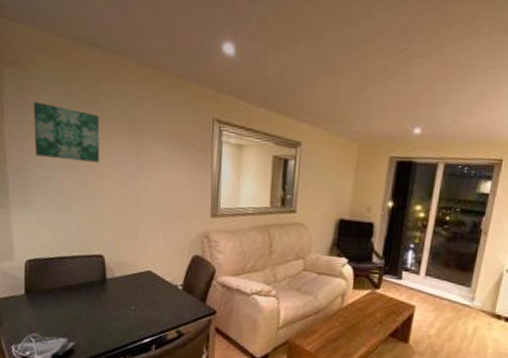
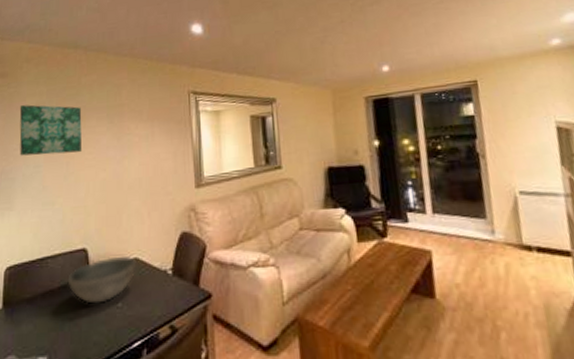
bowl: none [85,265,150,304] -> present [67,255,137,304]

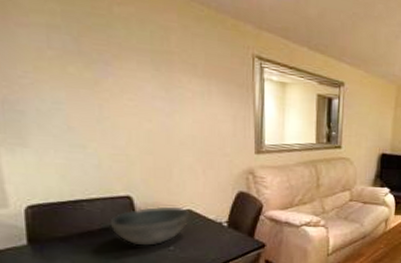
wall art: present [19,104,83,156] -> none [20,22,120,96]

